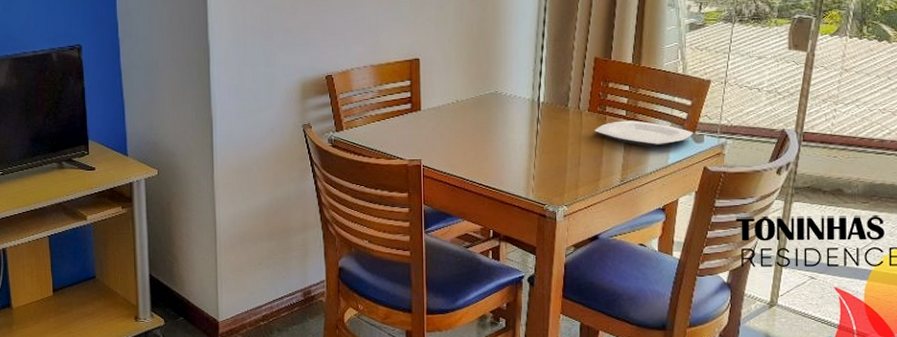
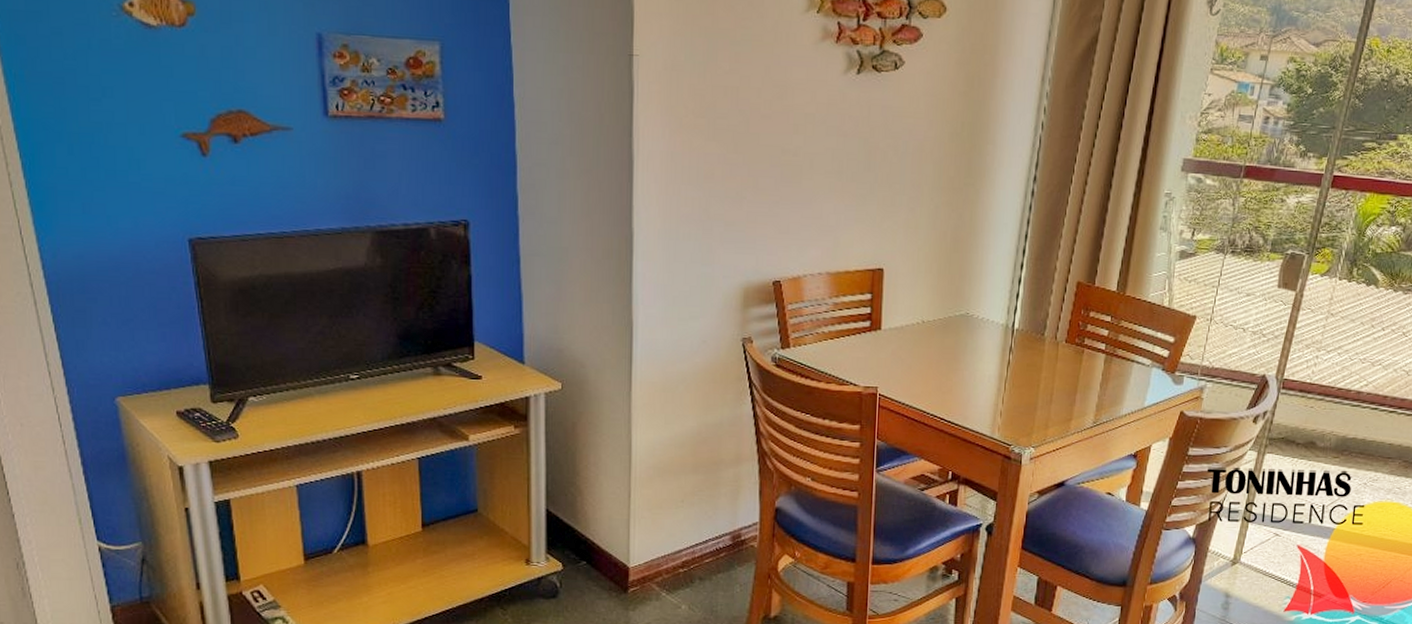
plate: present [593,120,693,147] -> none [1069,355,1173,386]

